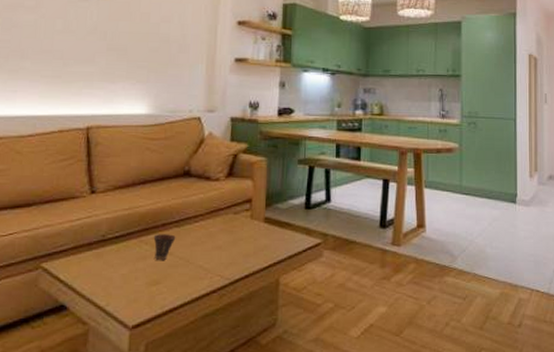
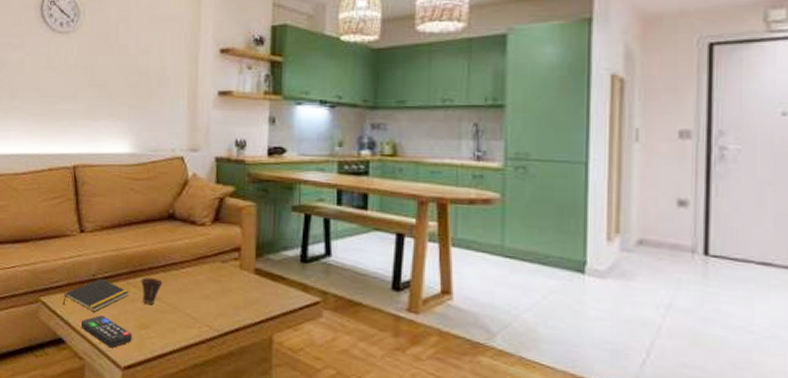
notepad: none [67,238,140,273] -> present [62,278,129,312]
remote control: none [86,276,142,308] -> present [80,315,132,348]

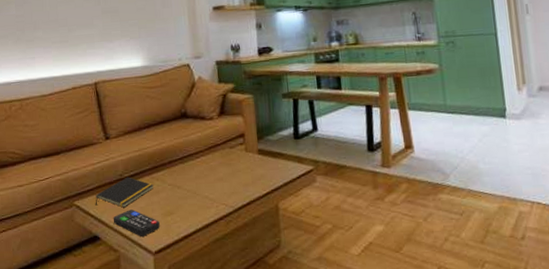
cup: present [141,277,163,306] -> none [162,170,182,194]

